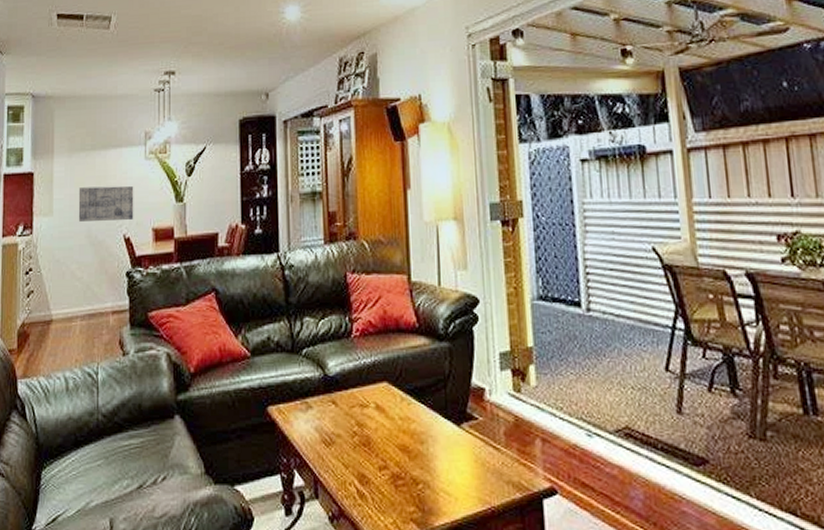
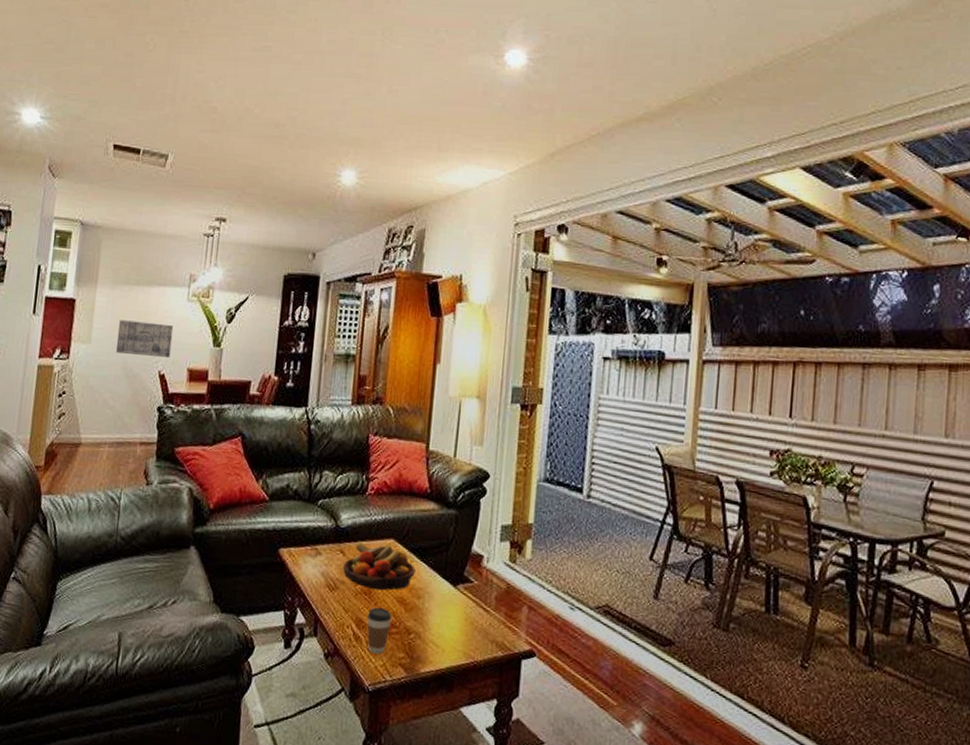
fruit bowl: none [337,388,414,440] -> present [343,541,416,591]
coffee cup: none [370,458,396,511] -> present [367,607,392,655]

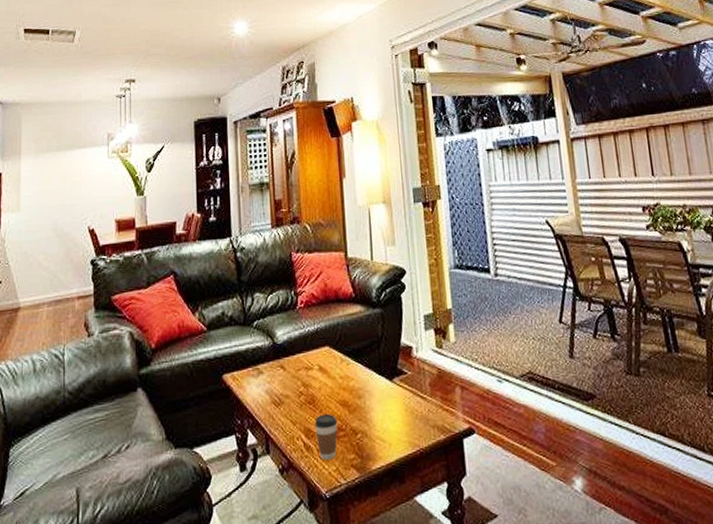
wall art: present [115,320,174,357] -> none [45,182,98,216]
fruit bowl: present [343,541,416,591] -> none [285,352,353,398]

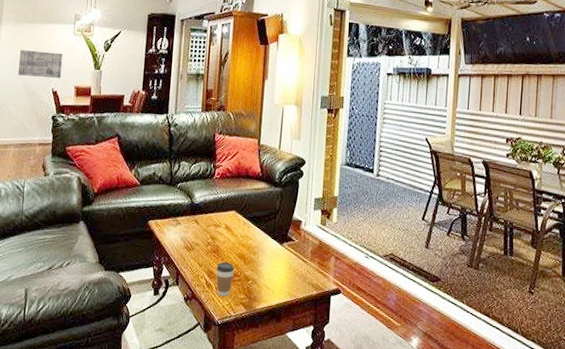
wall art: none [45,182,98,216] -> present [17,50,63,78]

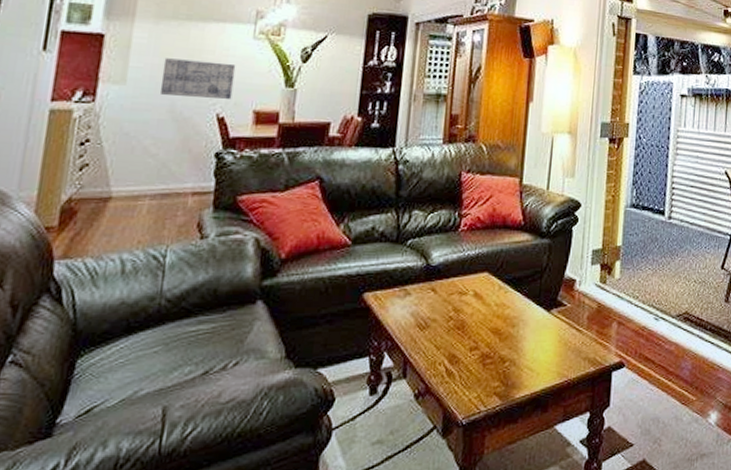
coffee cup: present [216,262,235,297] -> none [460,340,487,387]

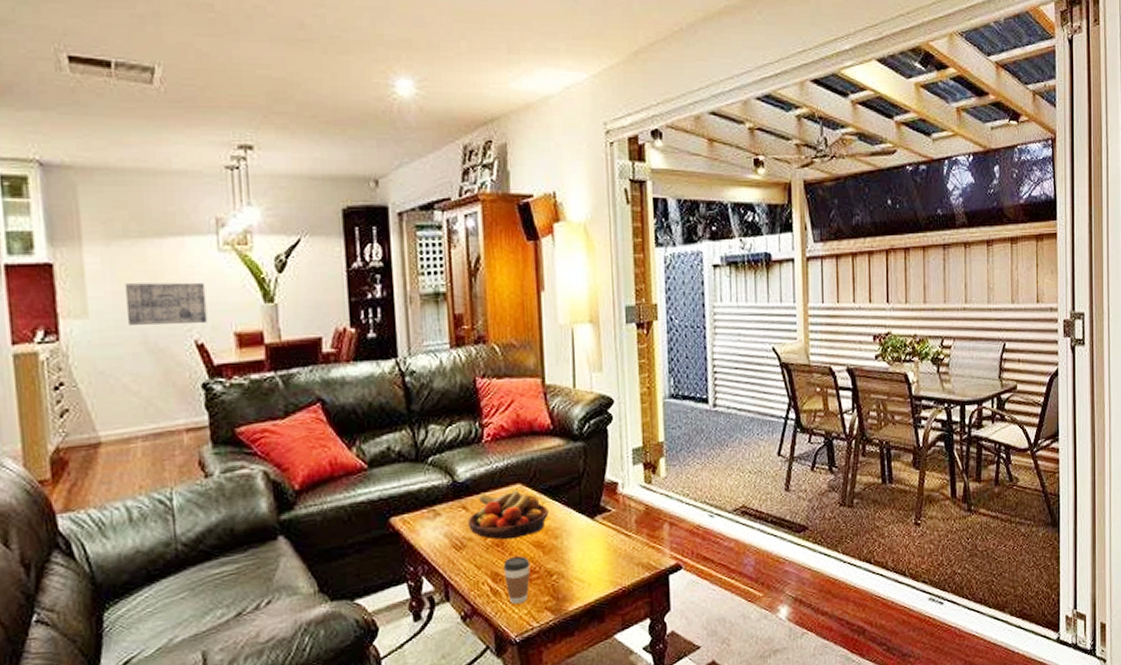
fruit bowl: none [435,277,510,324] -> present [468,490,549,540]
coffee cup: none [460,340,487,387] -> present [503,555,531,605]

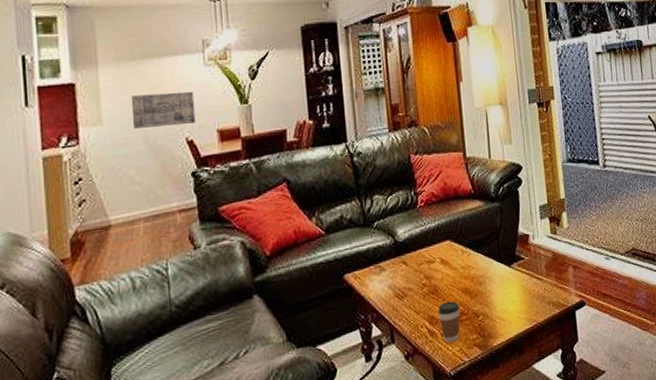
fruit bowl: present [468,490,549,540] -> none [408,245,474,288]

